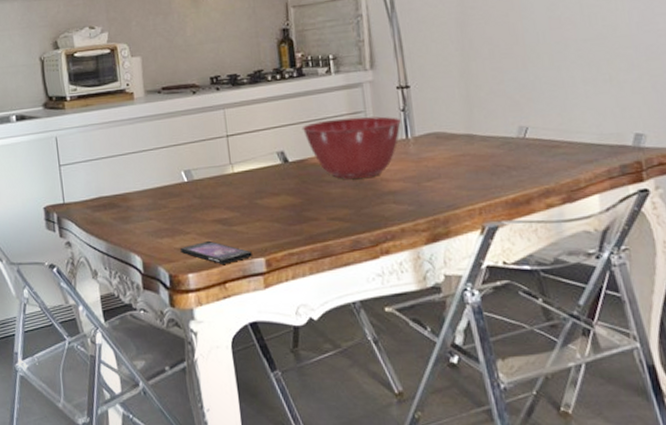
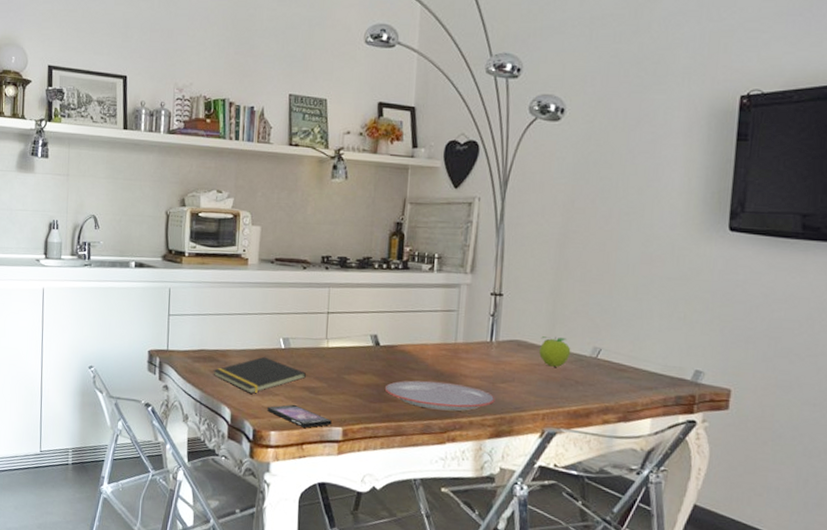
notepad: none [116,194,217,236] -> present [213,356,307,394]
mixing bowl: present [301,116,401,179] -> none [397,313,489,371]
plate: none [302,190,424,222] -> present [384,380,495,411]
fruit: none [460,121,496,155] -> present [539,336,571,367]

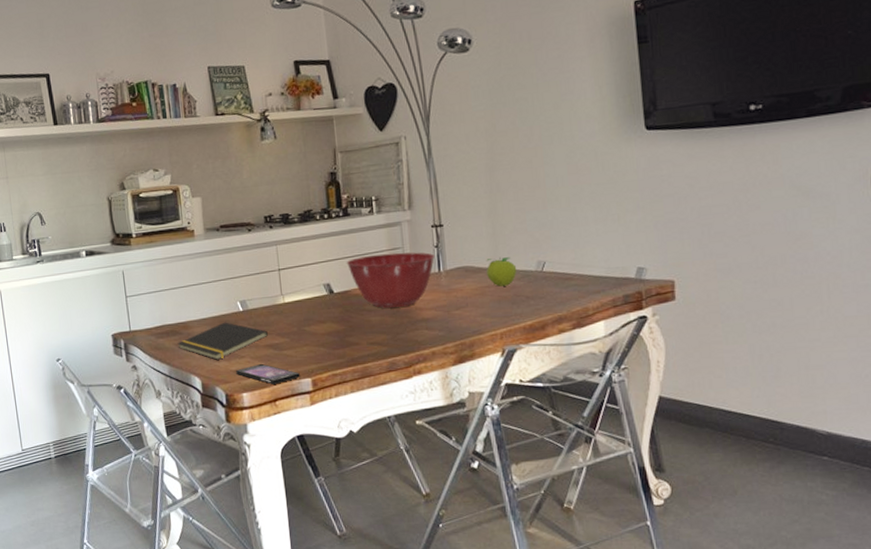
plate: present [384,380,495,411] -> none [345,317,453,347]
mixing bowl: none [397,313,489,371] -> present [346,252,434,308]

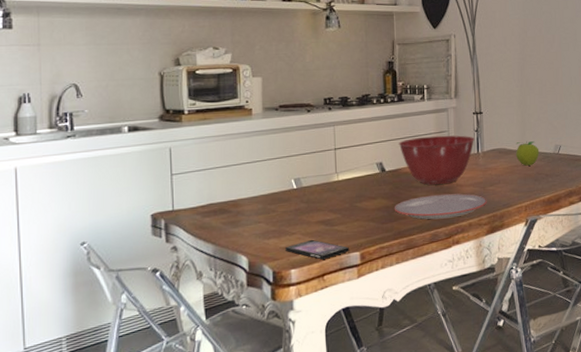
notepad: present [177,322,269,360] -> none [225,199,321,238]
plate: none [345,317,453,347] -> present [394,193,487,220]

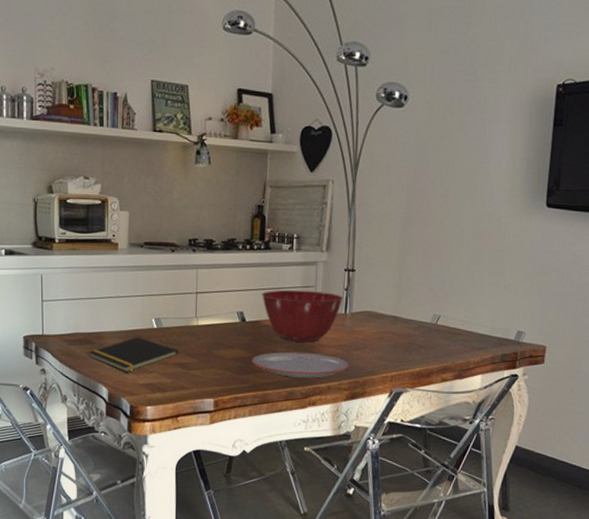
notepad: none [225,199,321,238] -> present [89,337,179,372]
smartphone: present [285,239,349,260] -> none [143,380,204,401]
fruit: present [516,141,540,166] -> none [387,306,415,334]

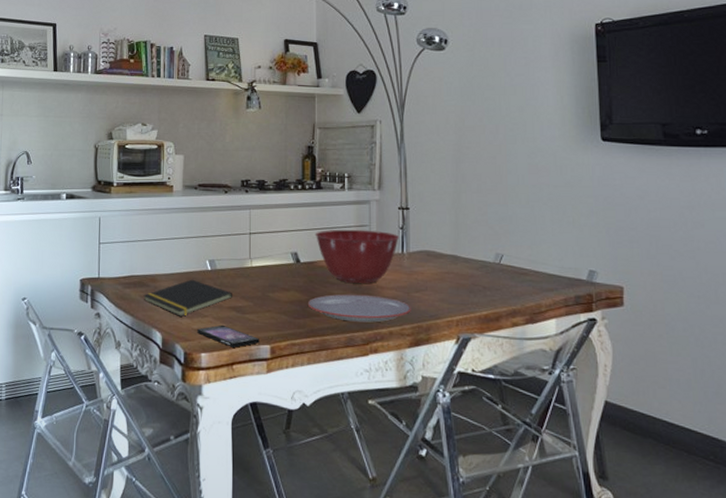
smartphone: none [143,380,204,401] -> present [197,324,259,348]

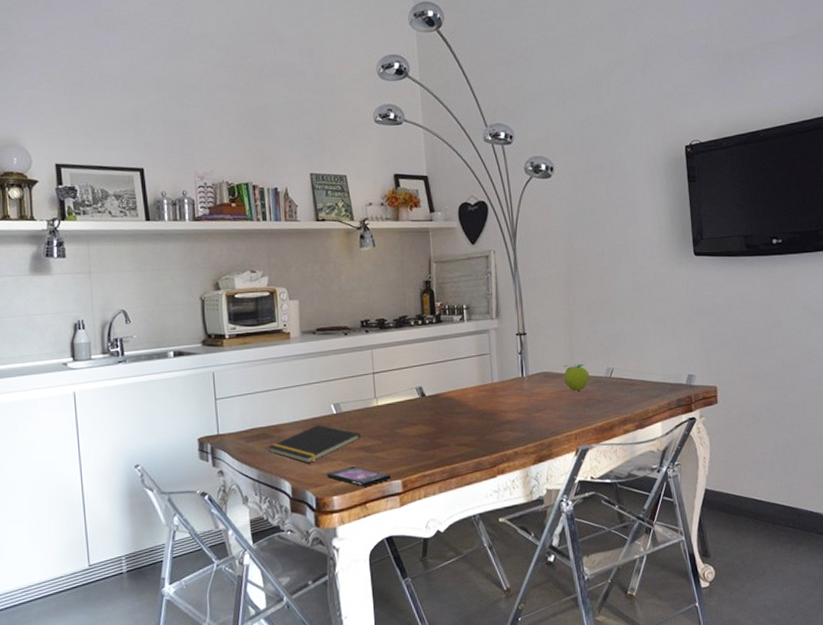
plate: present [307,294,411,323] -> none [435,420,534,448]
mixing bowl: present [315,229,399,283] -> none [438,358,518,411]
fruit: none [447,245,476,274] -> present [563,363,590,391]

